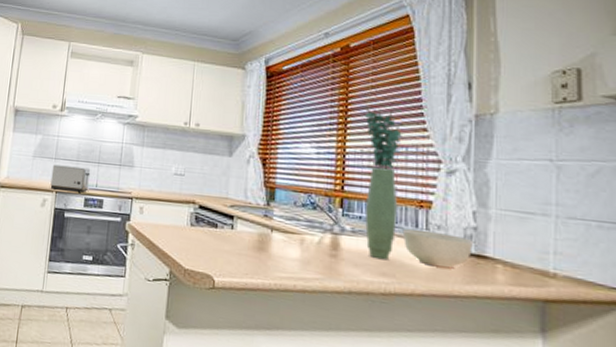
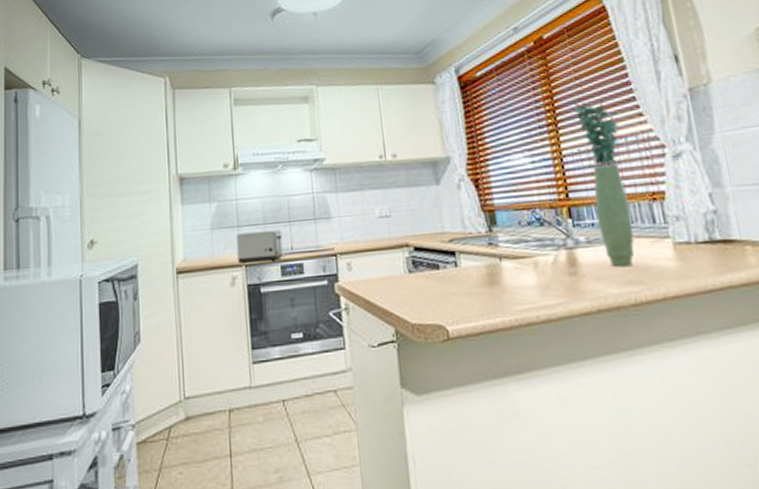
bowl: present [402,229,472,269] -> none [640,223,718,263]

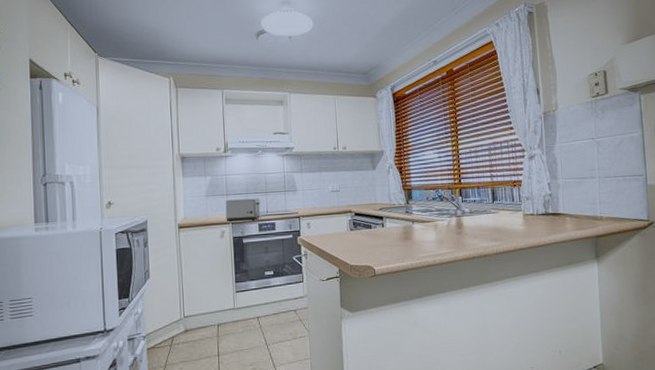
vase: present [573,100,634,267] -> none [469,116,500,229]

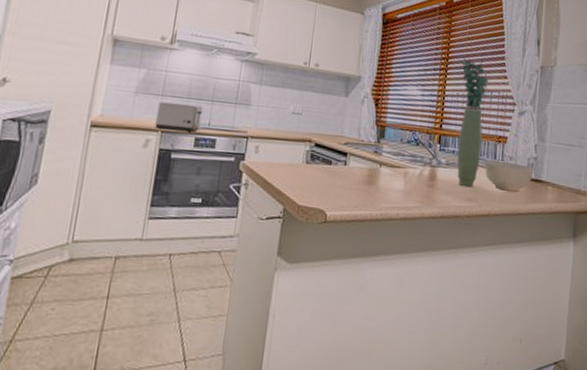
vase: none [469,116,500,229] -> present [457,56,489,188]
bowl: none [504,202,550,227] -> present [484,160,533,192]

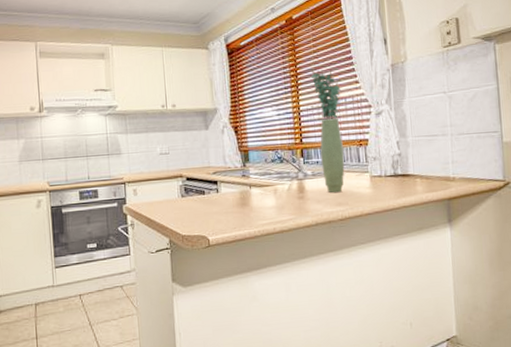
toaster: present [155,102,204,132] -> none [41,163,82,189]
bowl: present [484,160,533,192] -> none [349,162,399,190]

